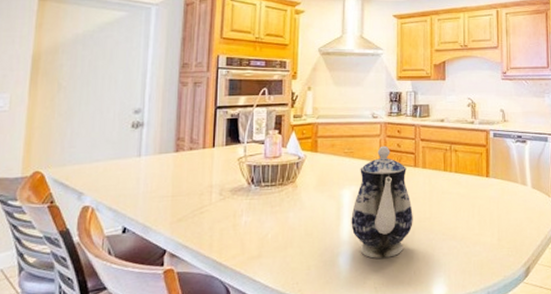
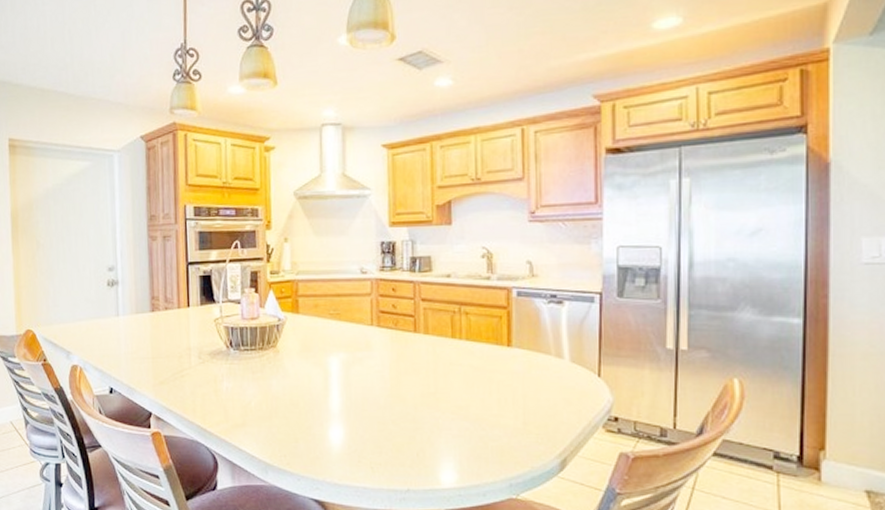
teapot: present [351,145,413,259] -> none [340,306,414,436]

